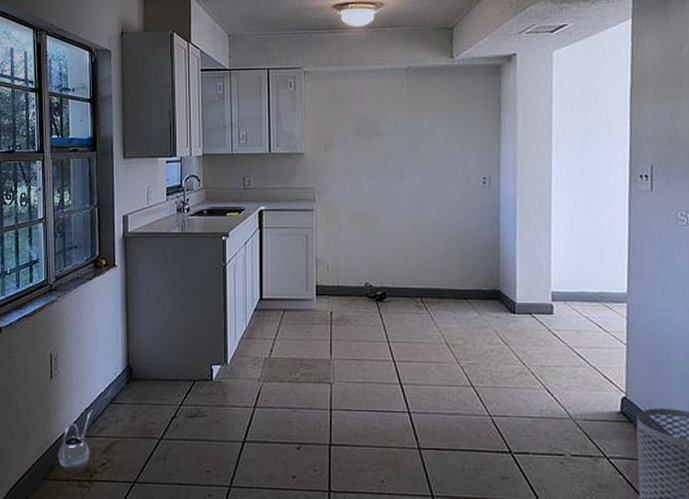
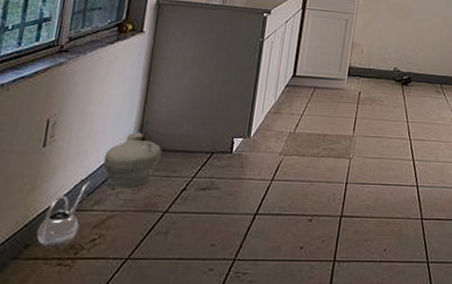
jar: none [101,362,149,418] -> present [103,132,162,190]

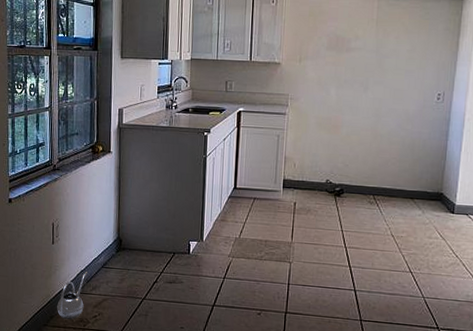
jar: present [103,132,162,190] -> none [94,234,135,280]

